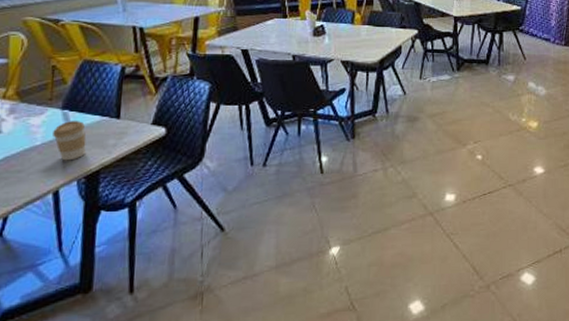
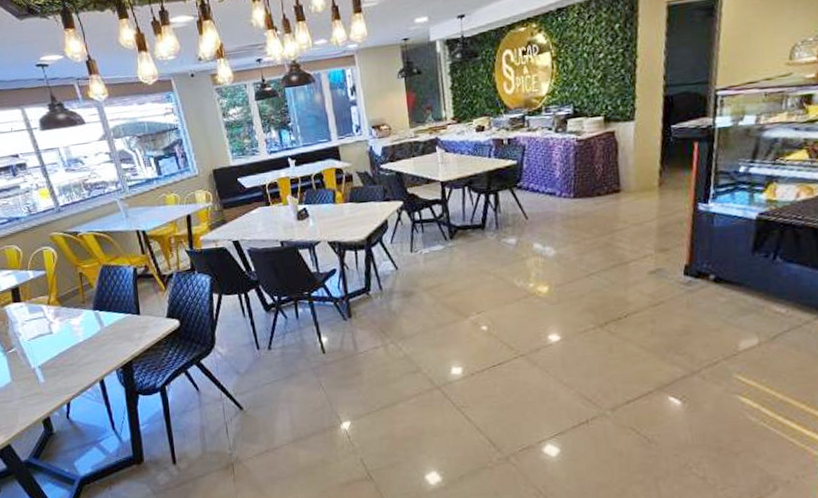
coffee cup: present [53,120,87,161] -> none [90,318,118,354]

